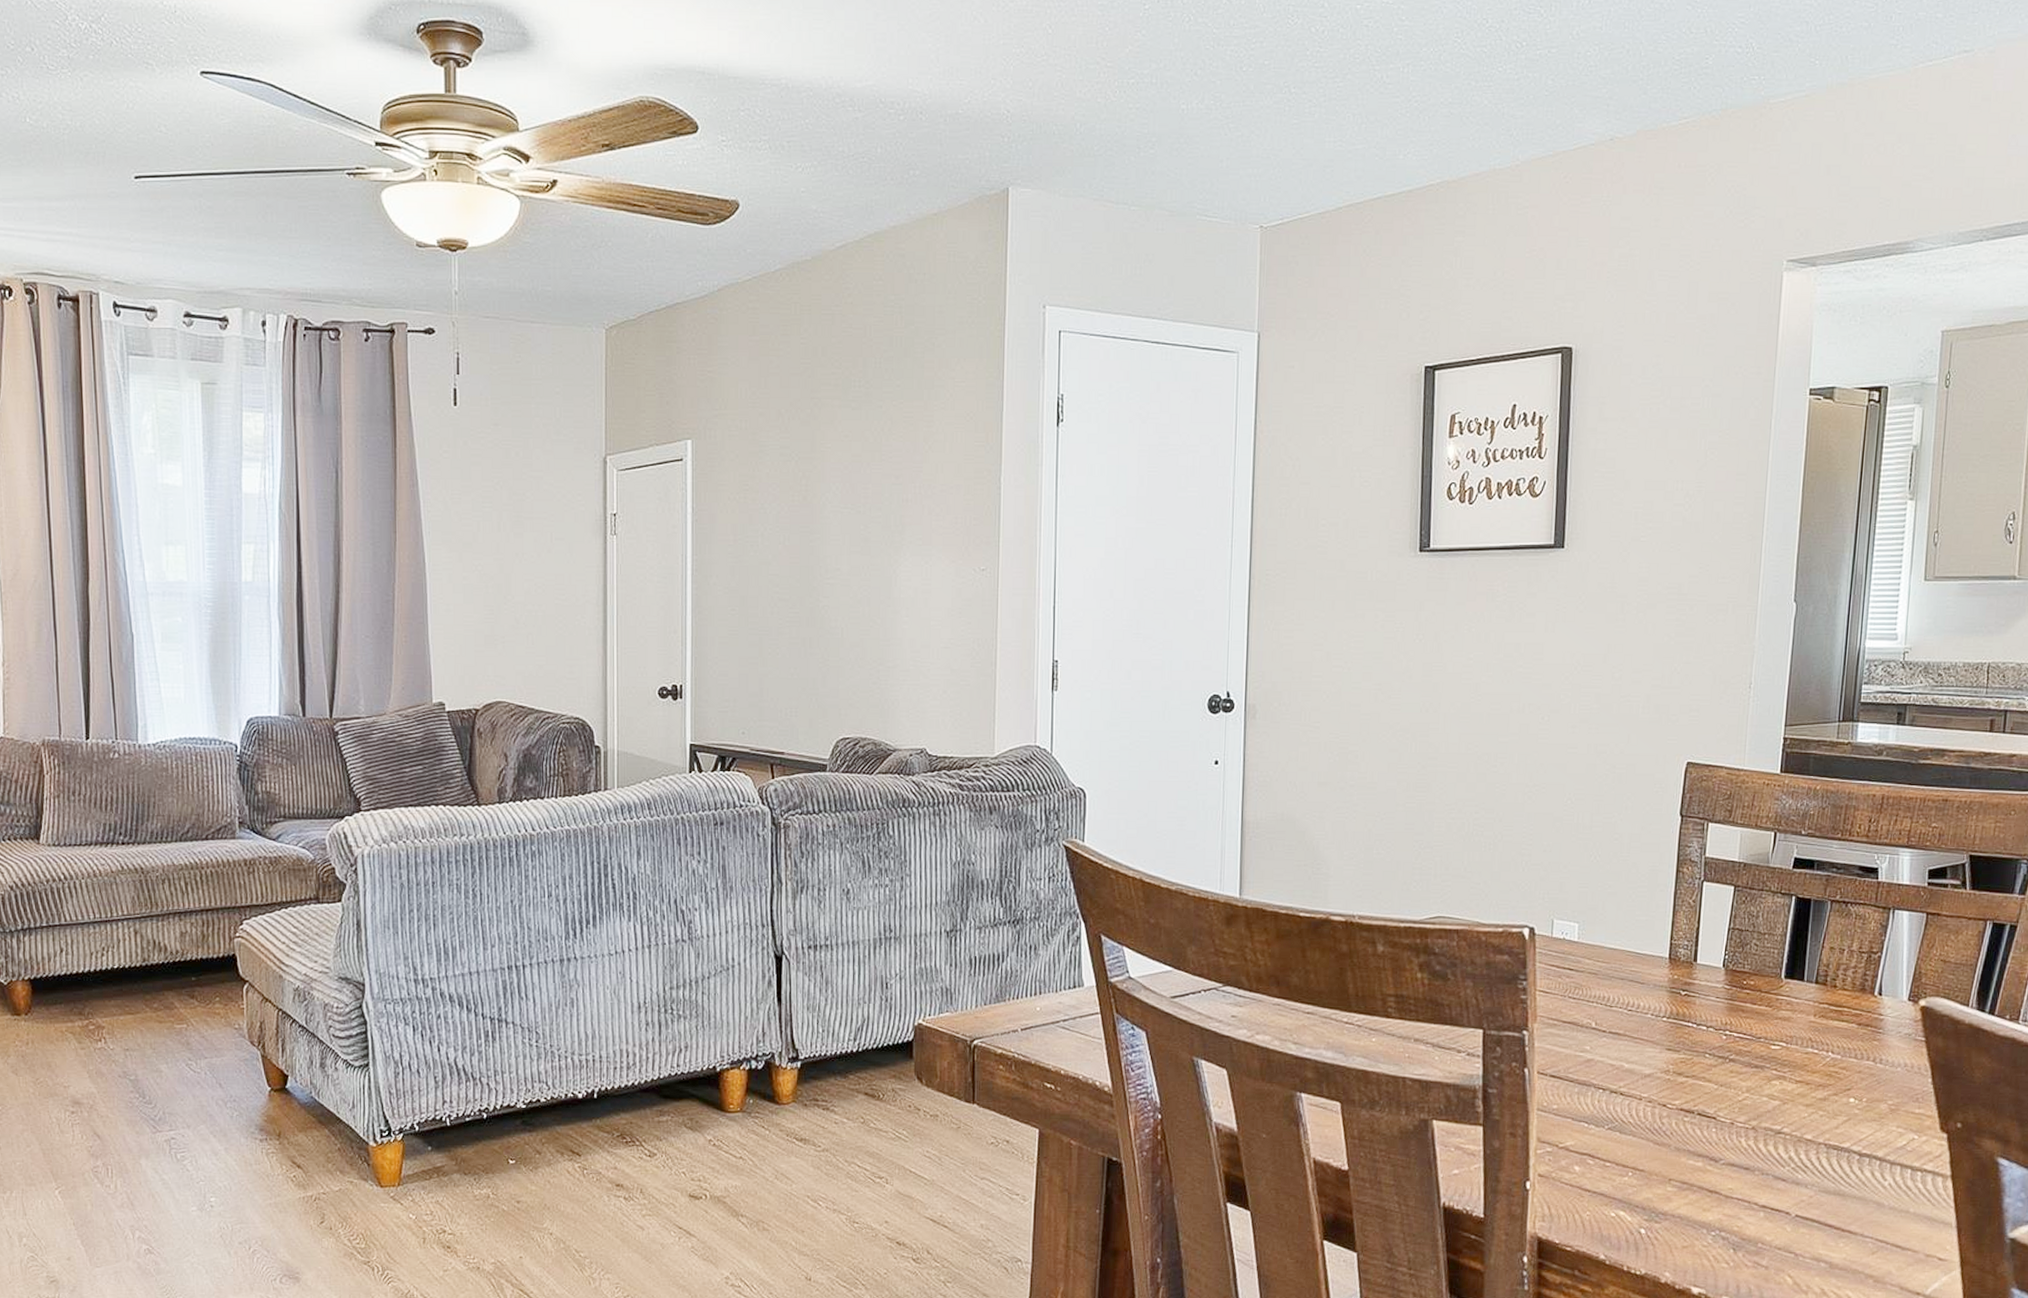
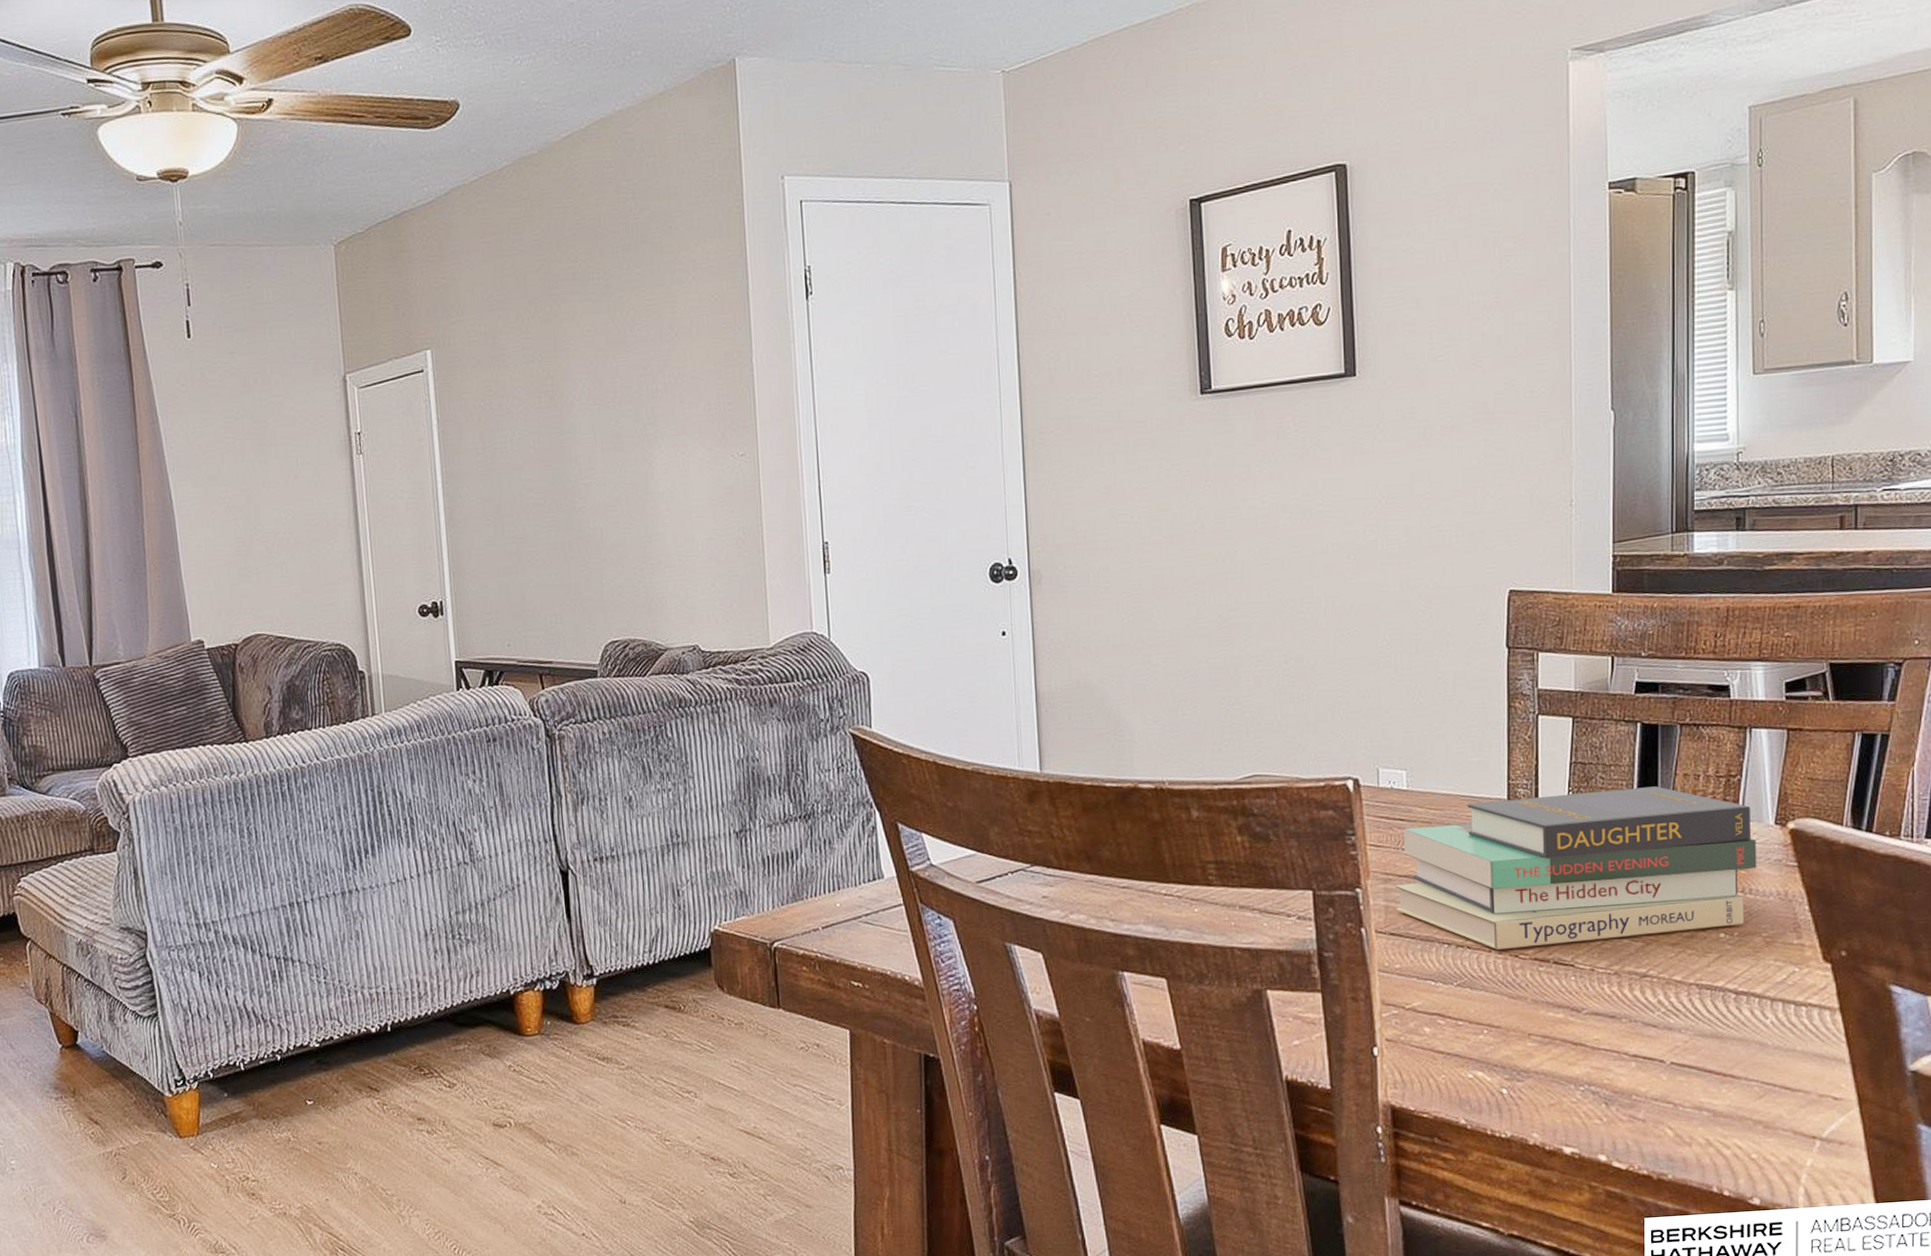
books: none [1558,956,1890,1098] -> present [1394,786,1757,950]

